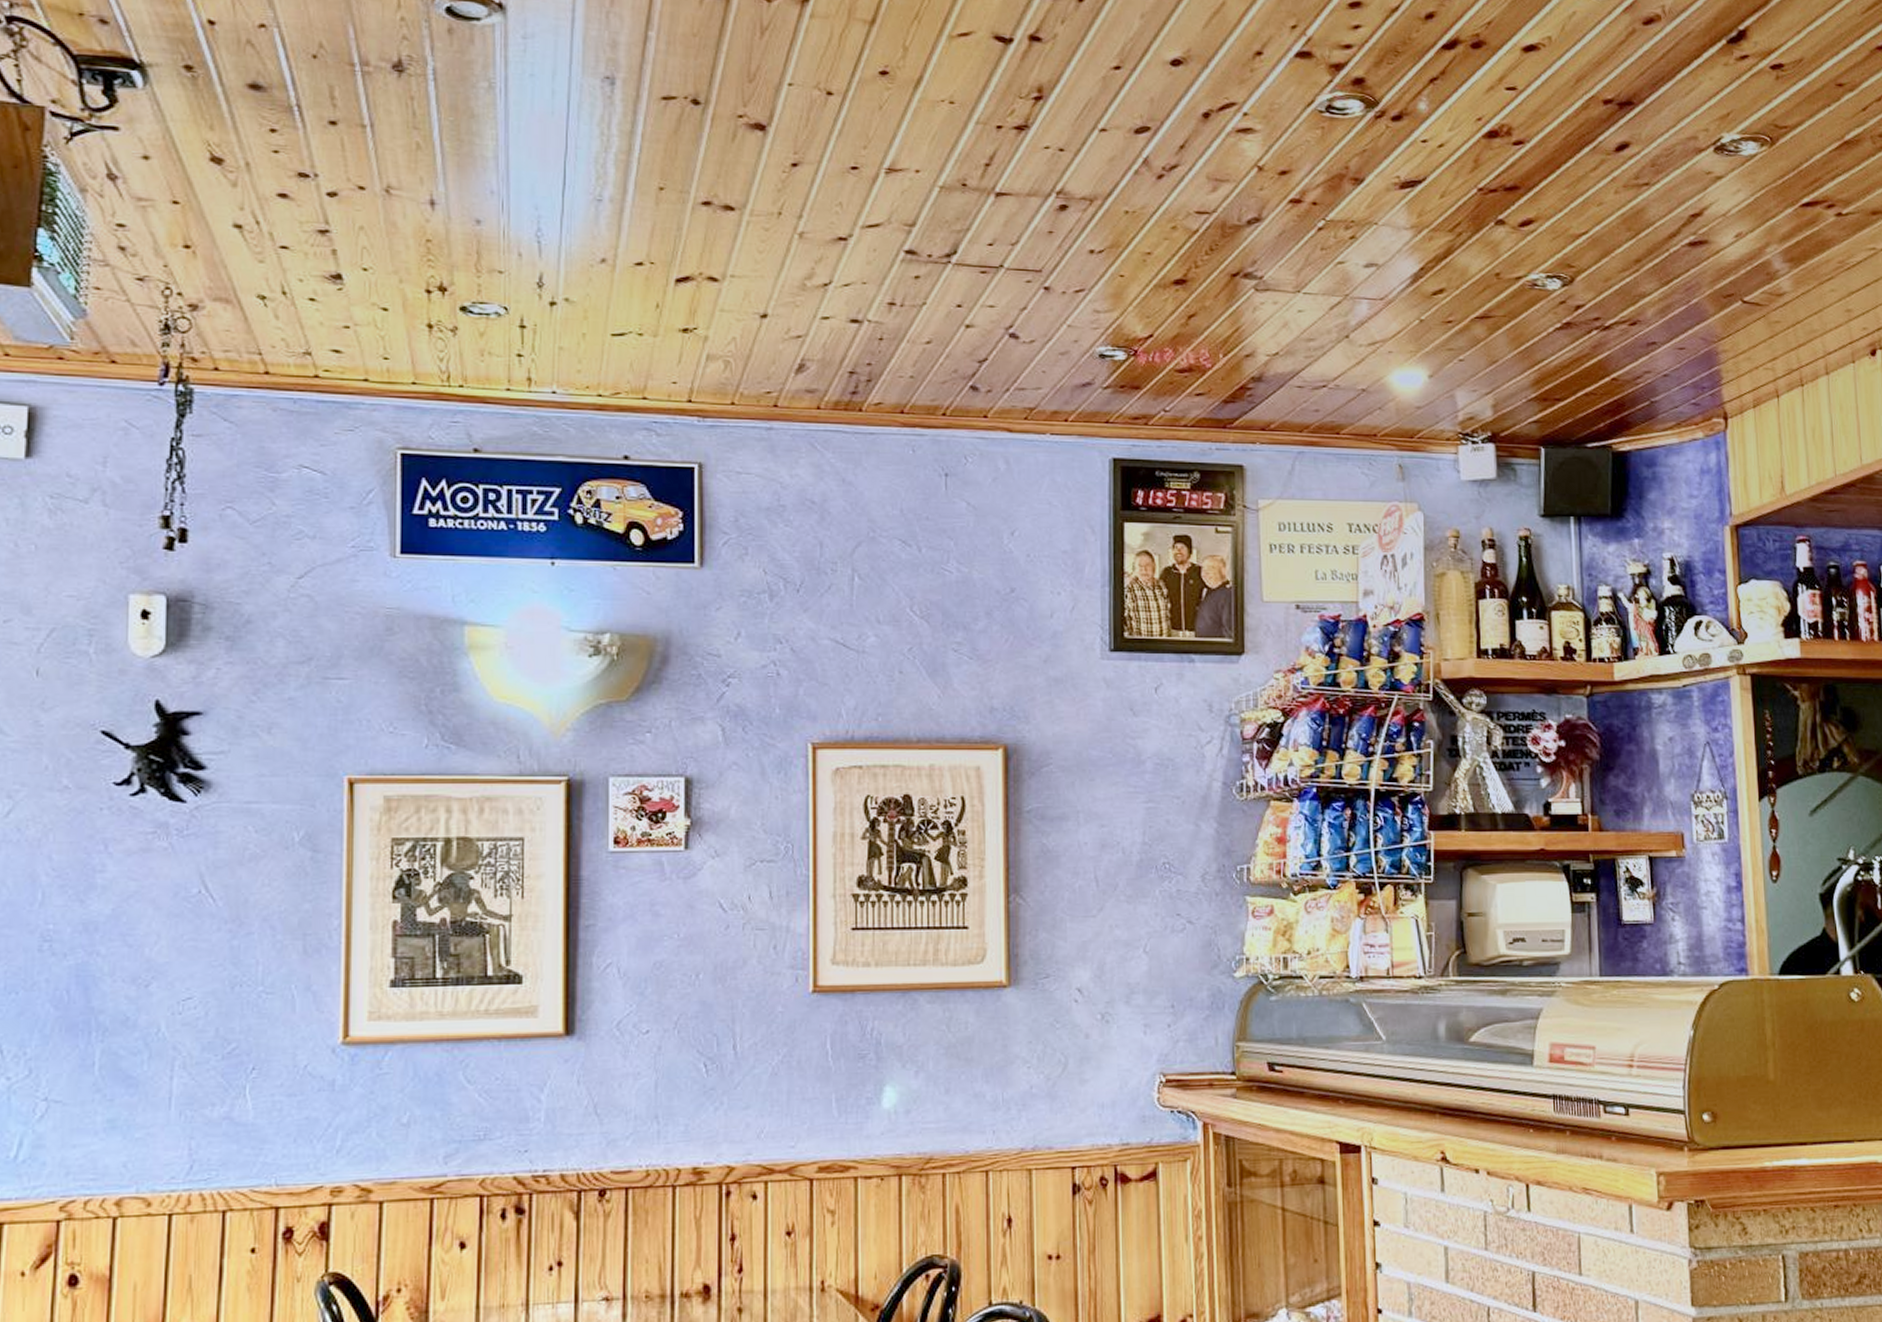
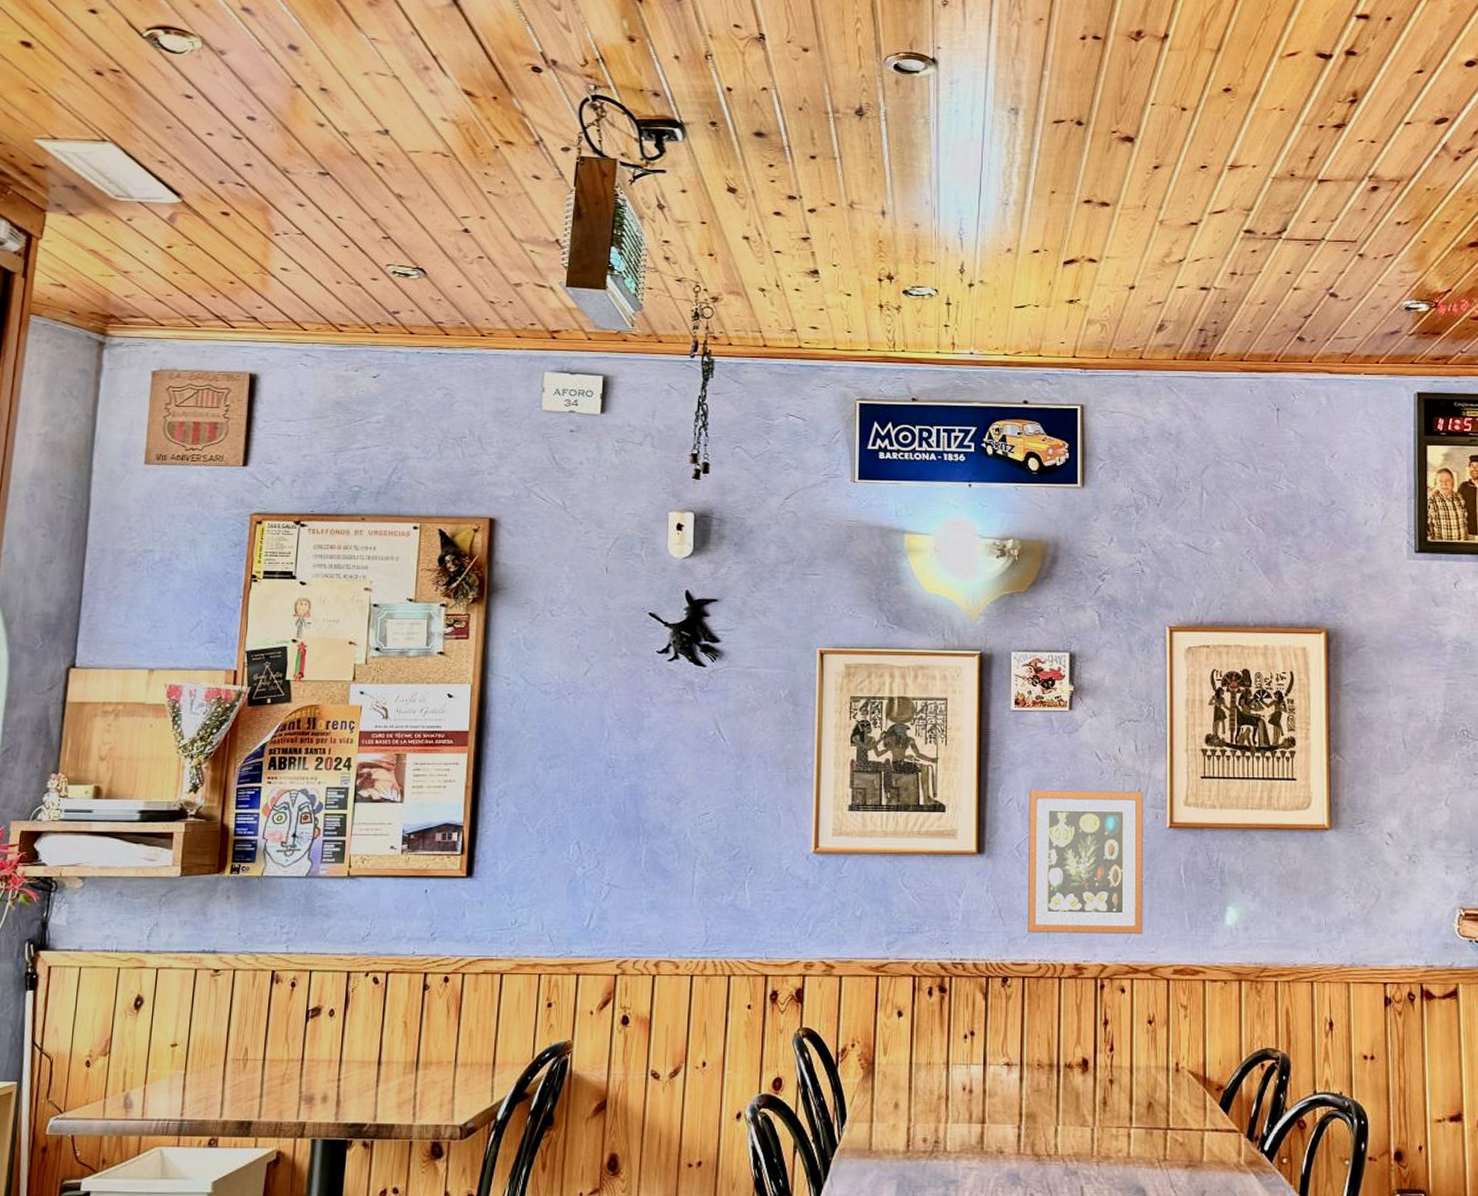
picture frame: none [631,949,780,1133] -> present [1027,790,1143,935]

